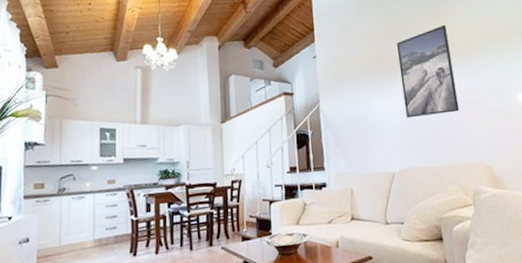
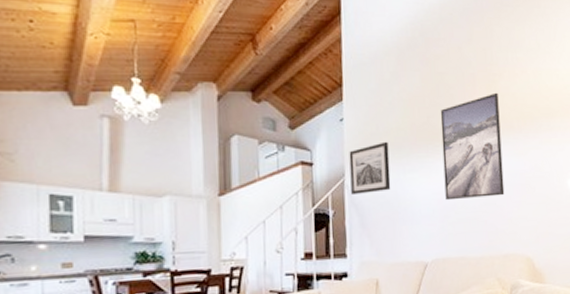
wall art: none [322,72,359,118] -> present [349,141,391,196]

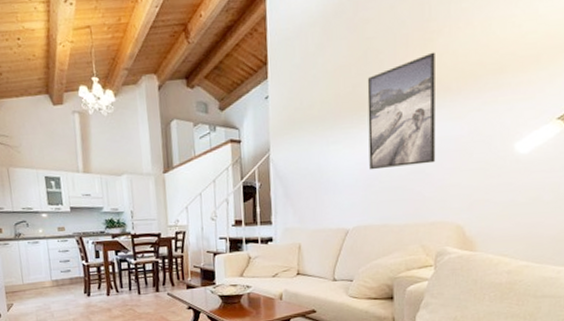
wall art: present [349,141,391,196] -> none [274,115,314,169]

